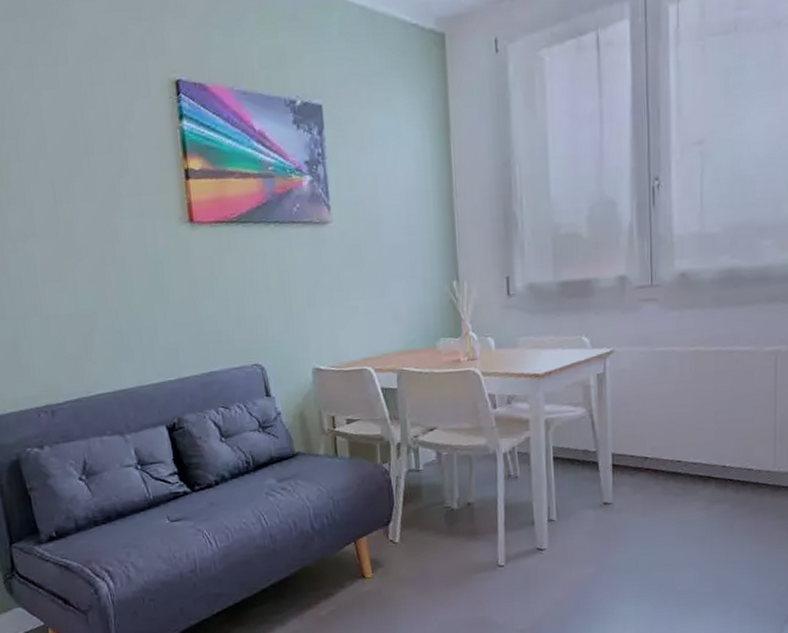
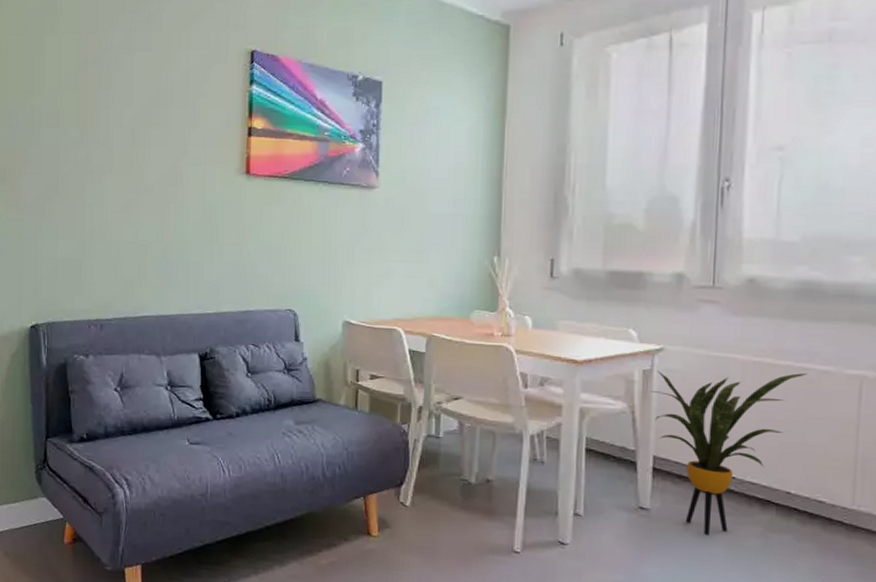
house plant: none [605,356,733,517] -> present [651,370,807,535]

